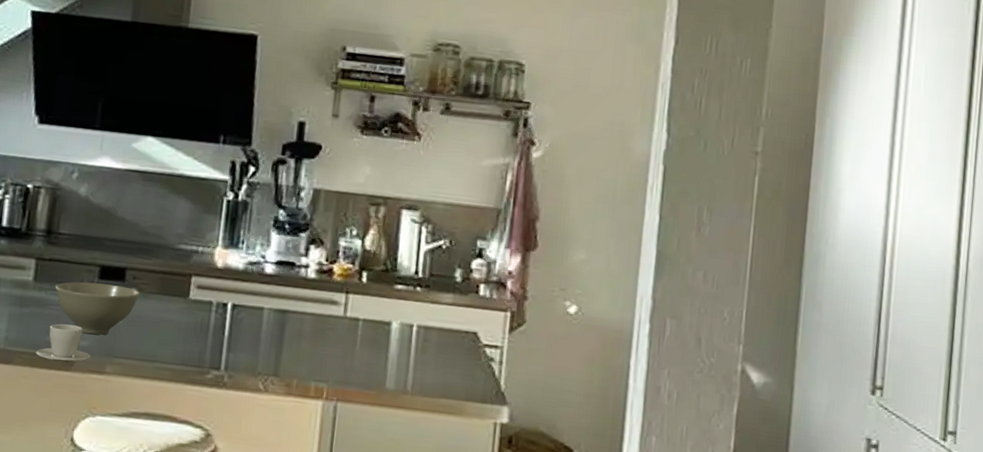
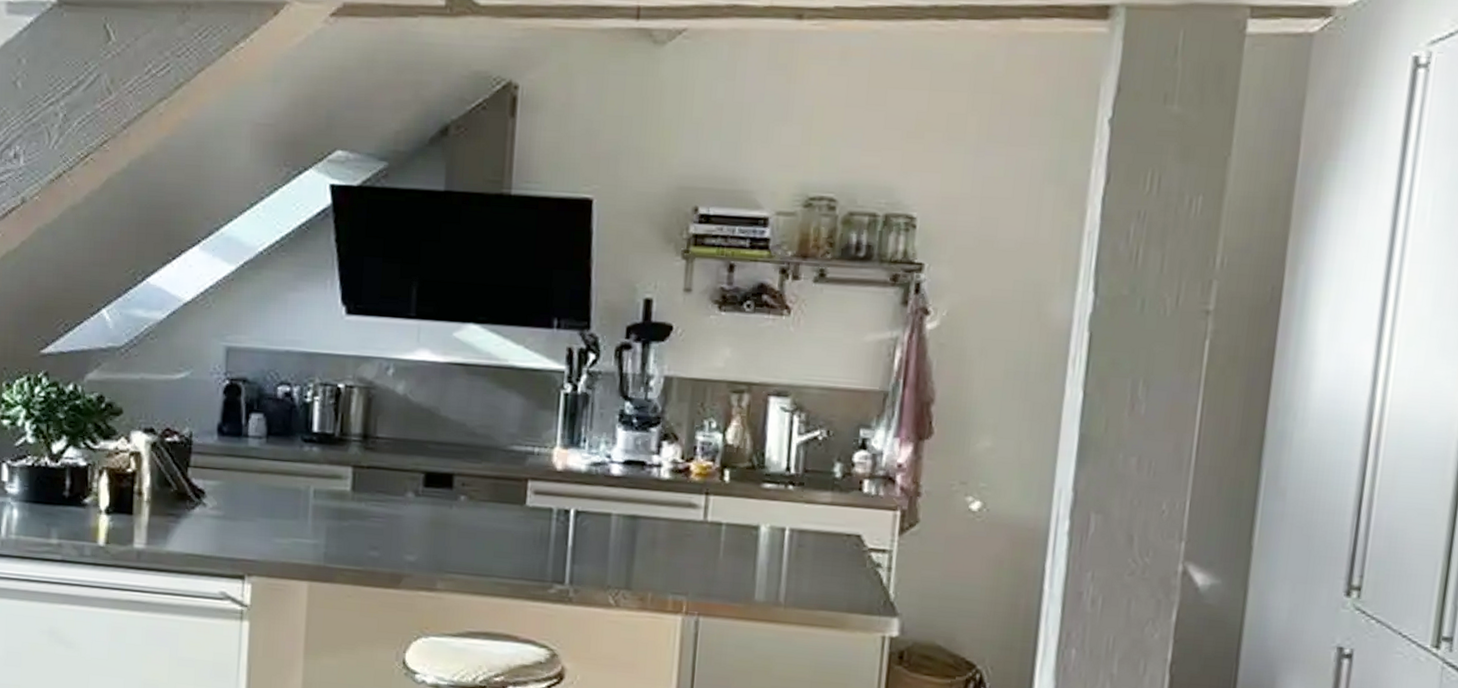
teacup: present [36,323,91,362] -> none [359,537,420,579]
bowl: present [55,282,140,335] -> none [376,490,470,549]

